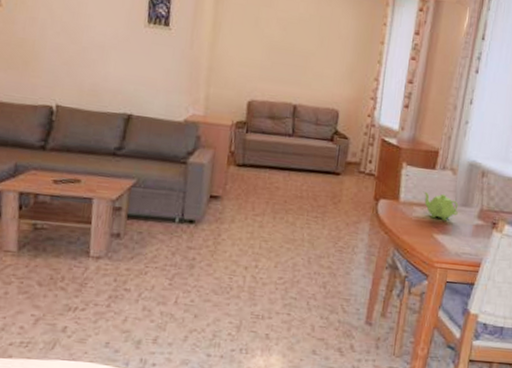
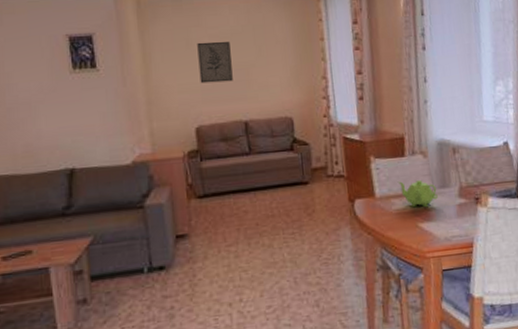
wall art: none [260,22,296,65] -> present [197,41,233,84]

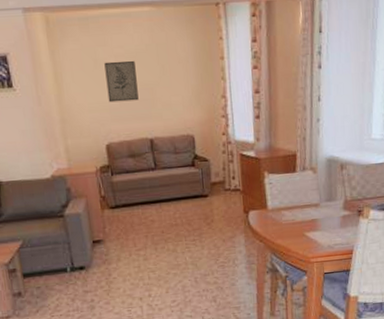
teapot: present [397,179,438,208] -> none [288,193,324,219]

